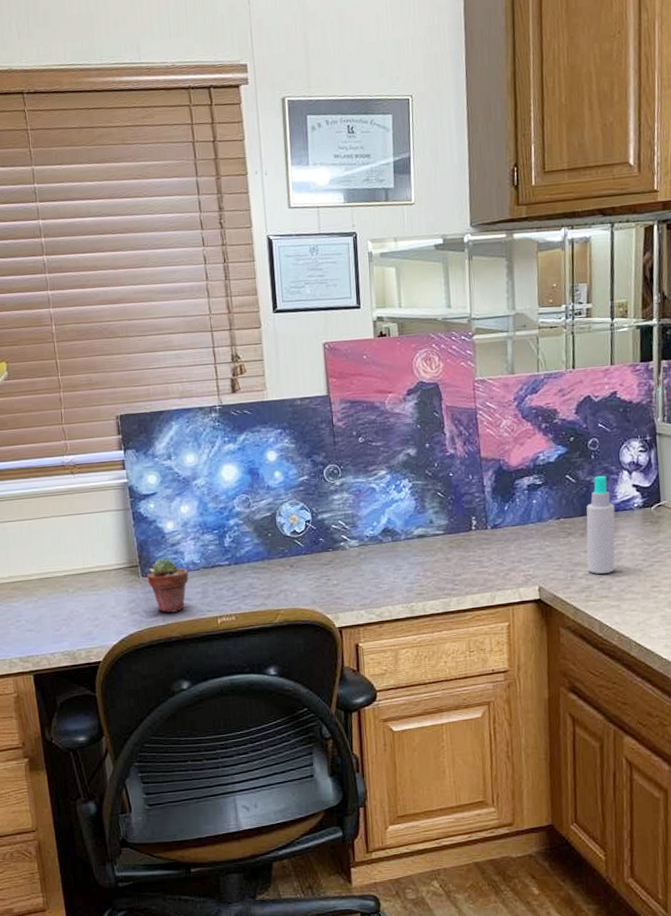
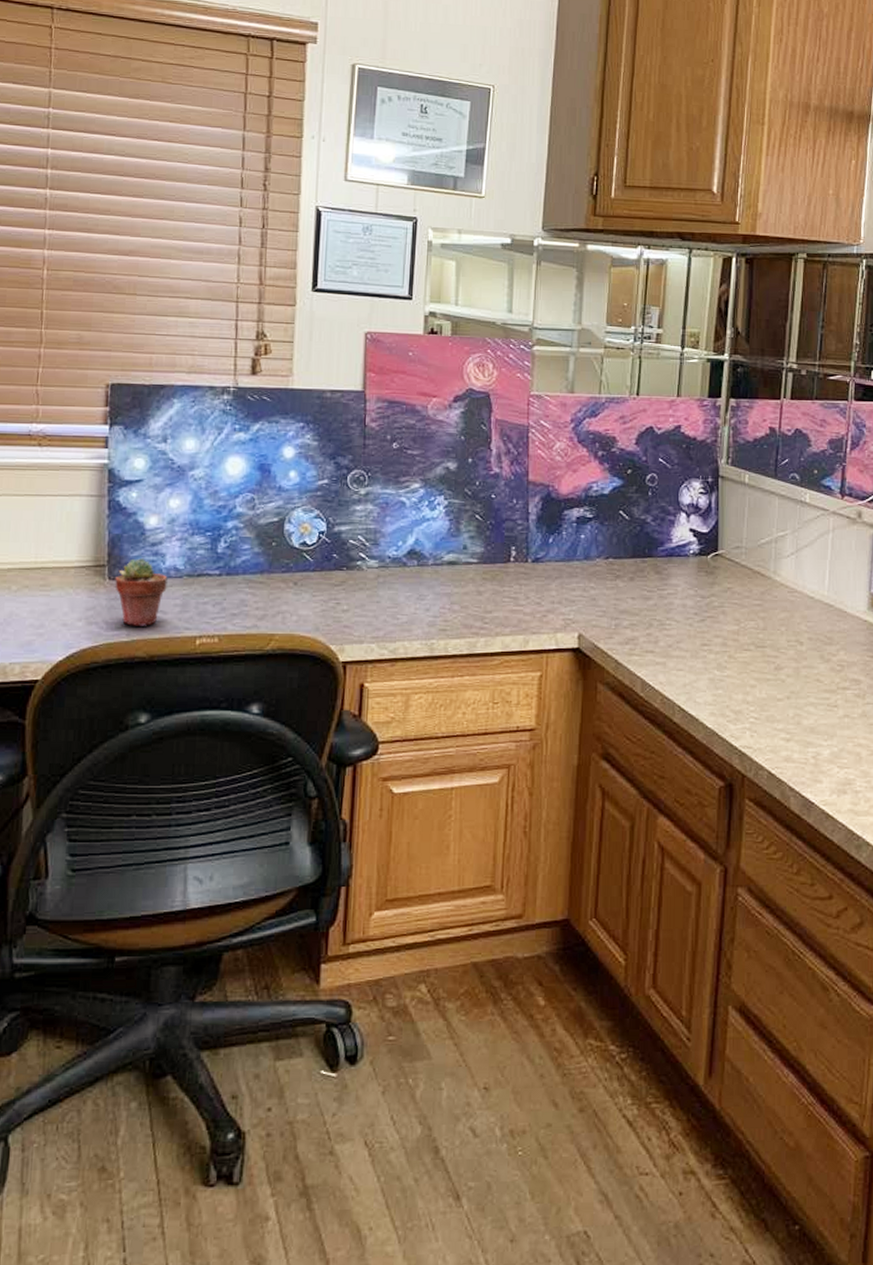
spray bottle: present [586,475,615,574] -> none [634,515,669,625]

